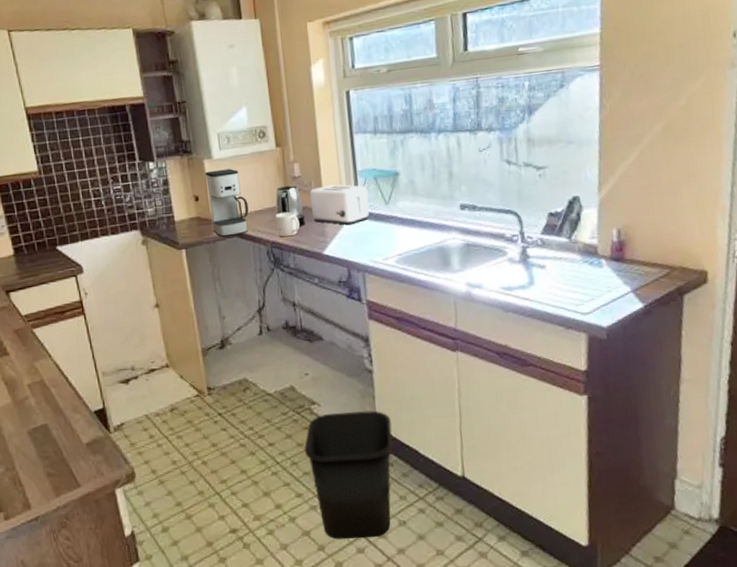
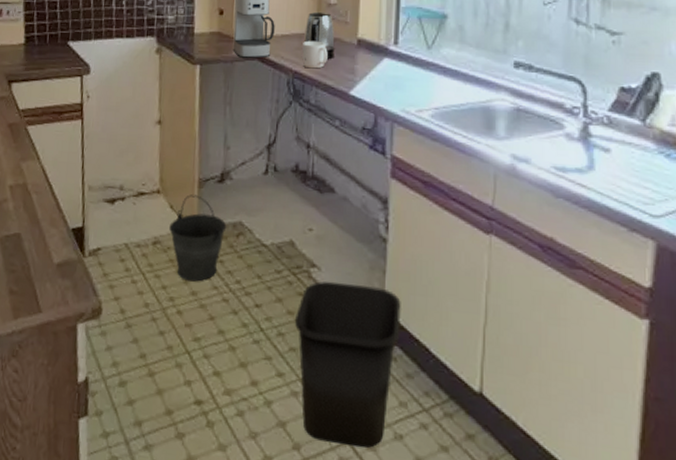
bucket: none [182,363,234,436] -> present [169,194,227,282]
toaster: present [309,184,369,225] -> none [343,18,409,65]

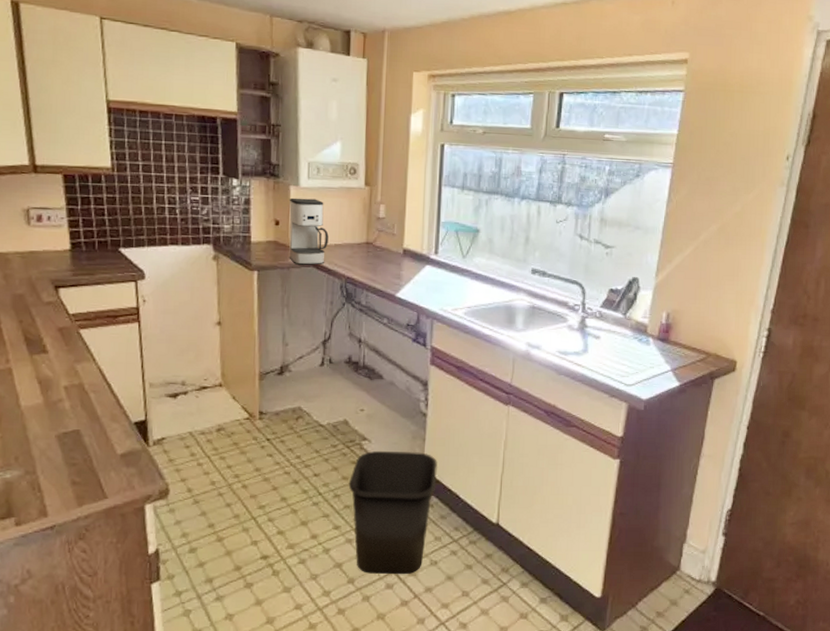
bucket: present [169,194,227,282] -> none [232,386,287,460]
mug: present [301,41,328,69] -> none [353,250,377,275]
kettle: present [304,11,335,60] -> none [356,224,384,267]

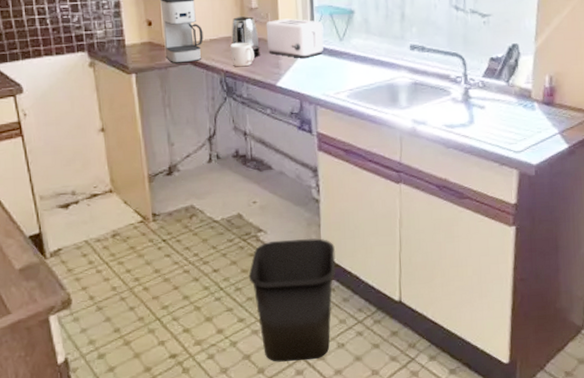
mug: none [353,250,377,275] -> present [229,43,254,67]
kettle: none [356,224,384,267] -> present [231,15,260,58]
toaster: none [390,230,448,272] -> present [266,18,324,58]

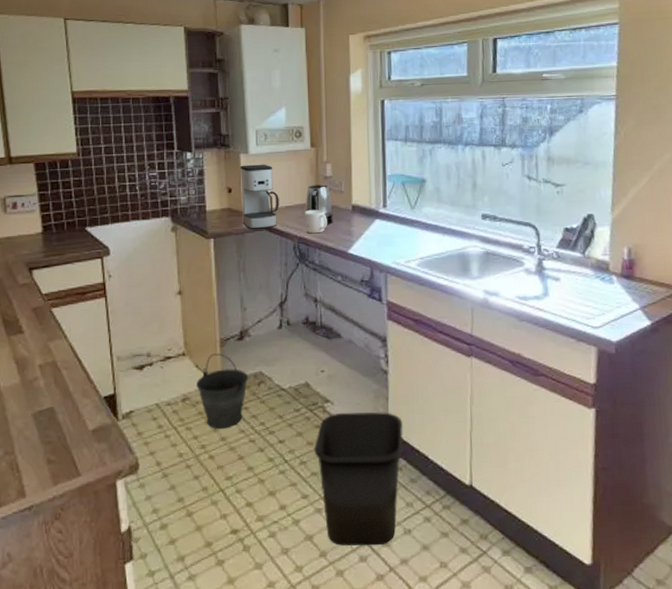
bucket: none [126,189,180,262] -> present [196,353,249,429]
toaster: present [266,18,324,58] -> none [339,186,396,226]

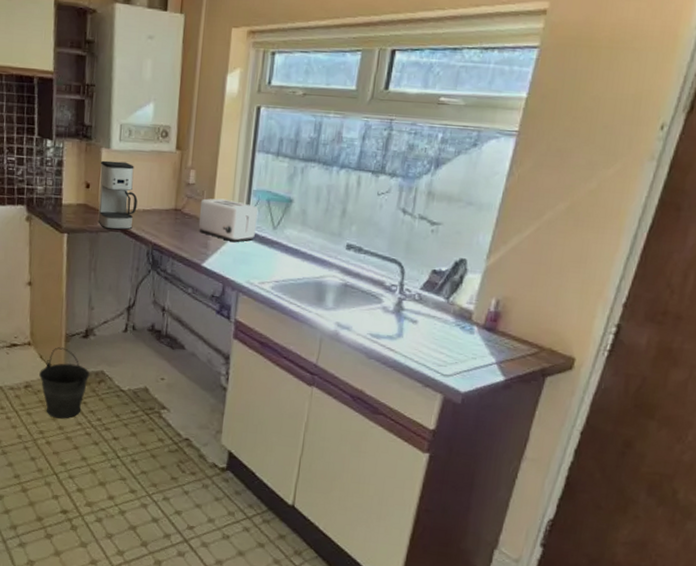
mug: present [304,210,327,234] -> none [161,217,185,242]
kettle: present [306,183,333,225] -> none [164,189,192,235]
waste bin: present [314,411,404,546] -> none [145,420,235,545]
toaster: none [339,186,396,226] -> present [198,198,259,242]

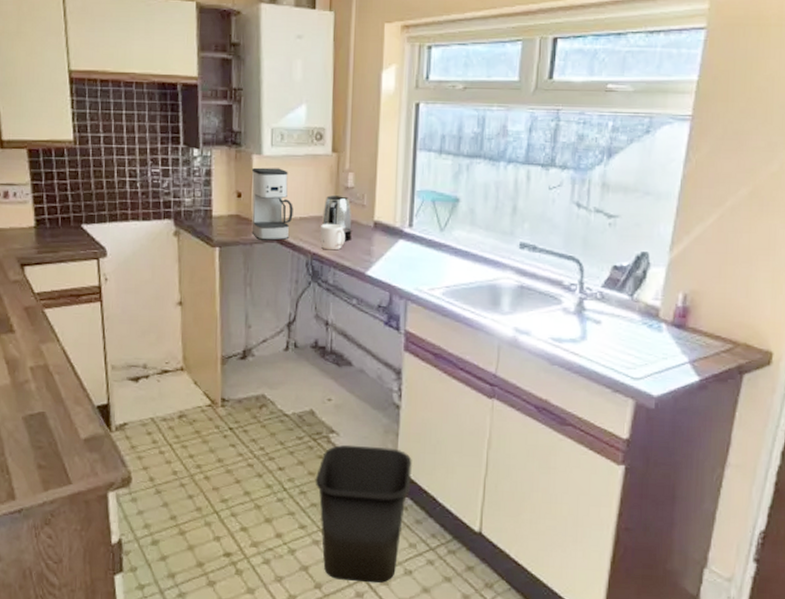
bucket: present [39,347,90,419] -> none [194,371,250,450]
waste bin: none [145,420,235,545] -> present [315,444,412,583]
mug: none [161,217,185,242] -> present [320,224,345,251]
kettle: none [164,189,192,235] -> present [322,194,352,242]
toaster: present [198,198,259,242] -> none [360,201,423,247]

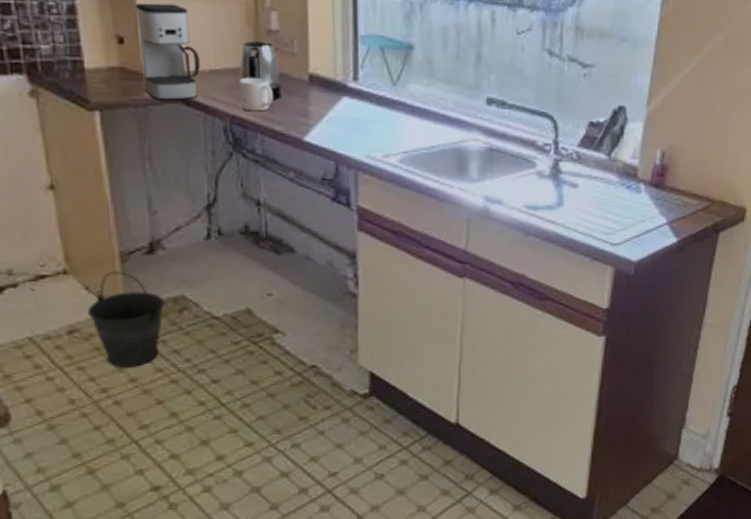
bucket: none [194,371,250,450] -> present [88,271,165,368]
waste bin: present [315,444,412,583] -> none [259,343,376,496]

